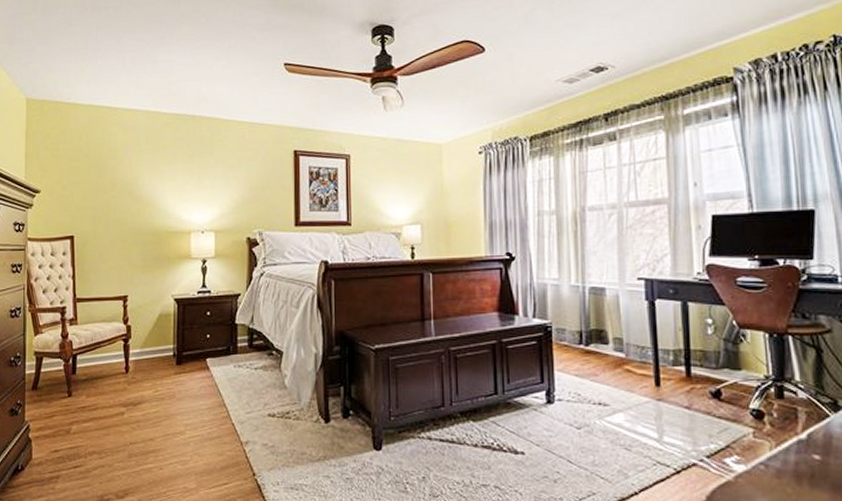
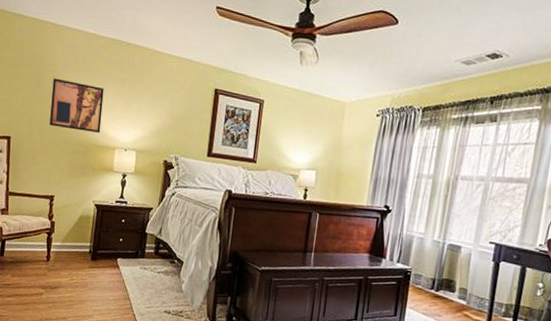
wall art: none [115,165,173,218] -> present [49,78,104,133]

